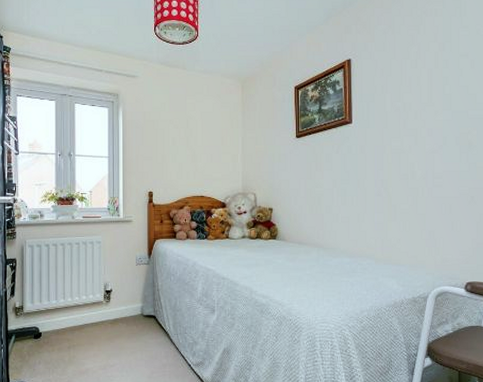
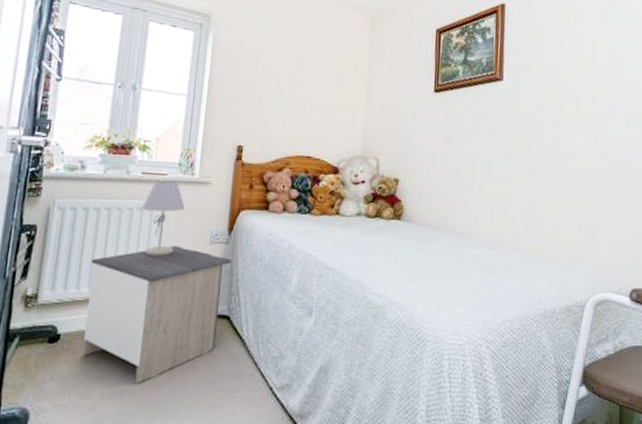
nightstand: none [55,268,153,364] -> present [82,246,232,384]
table lamp: none [85,222,116,277] -> present [141,181,186,257]

